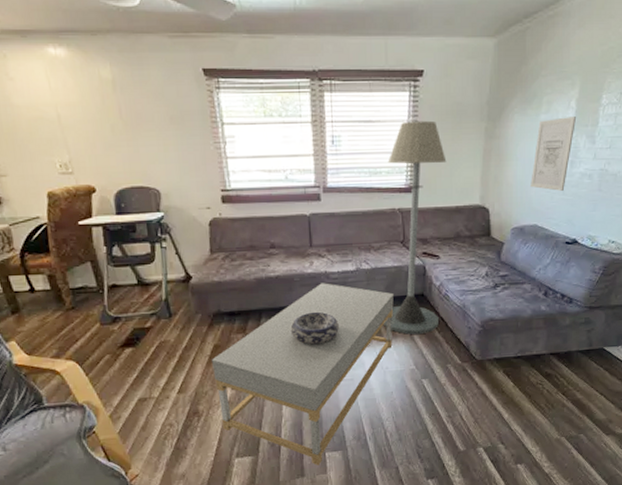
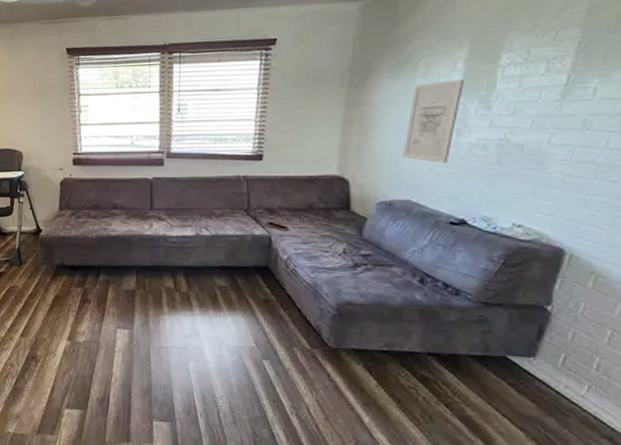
coffee table: present [211,283,395,465] -> none [51,246,236,433]
decorative bowl: present [290,311,339,345] -> none [126,273,175,307]
floor lamp: present [384,120,447,335] -> none [222,88,300,311]

